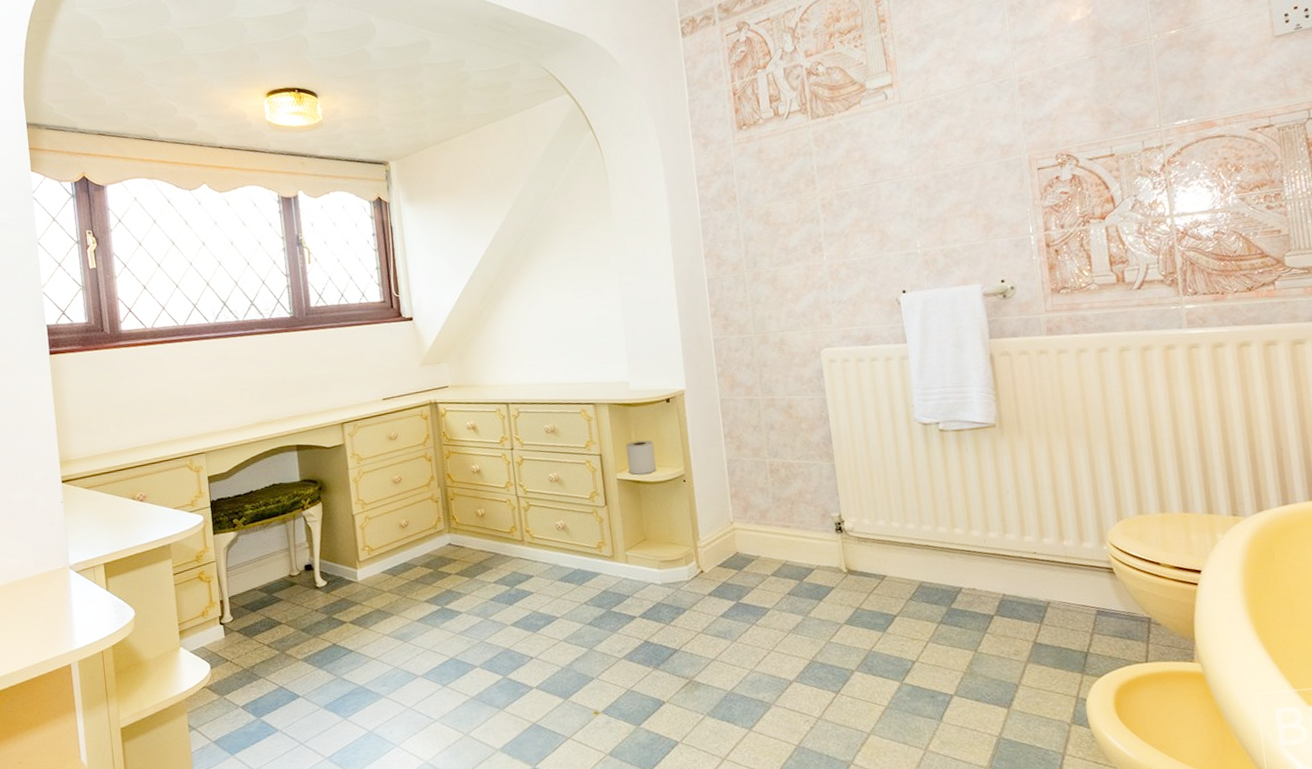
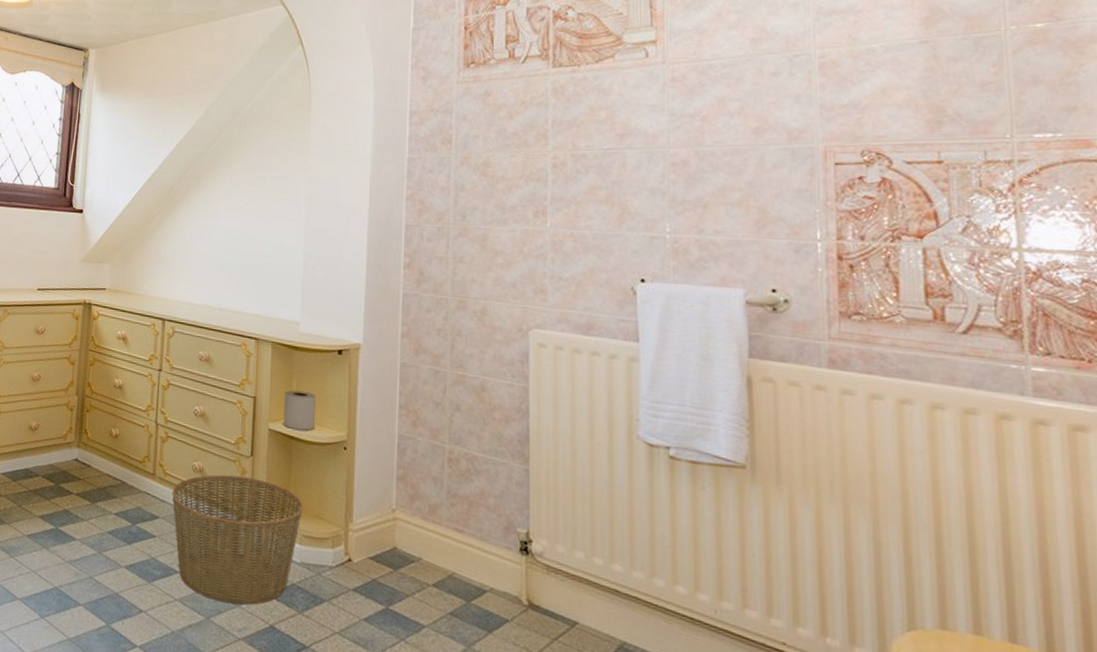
basket: none [541,523,657,633] -> present [172,474,303,605]

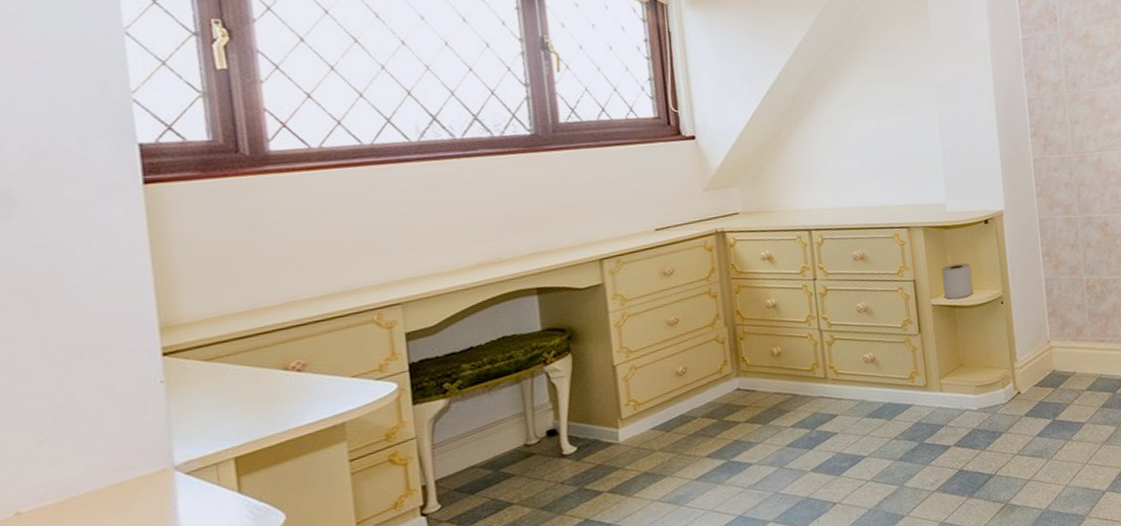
basket: present [172,474,303,605] -> none [847,350,974,469]

